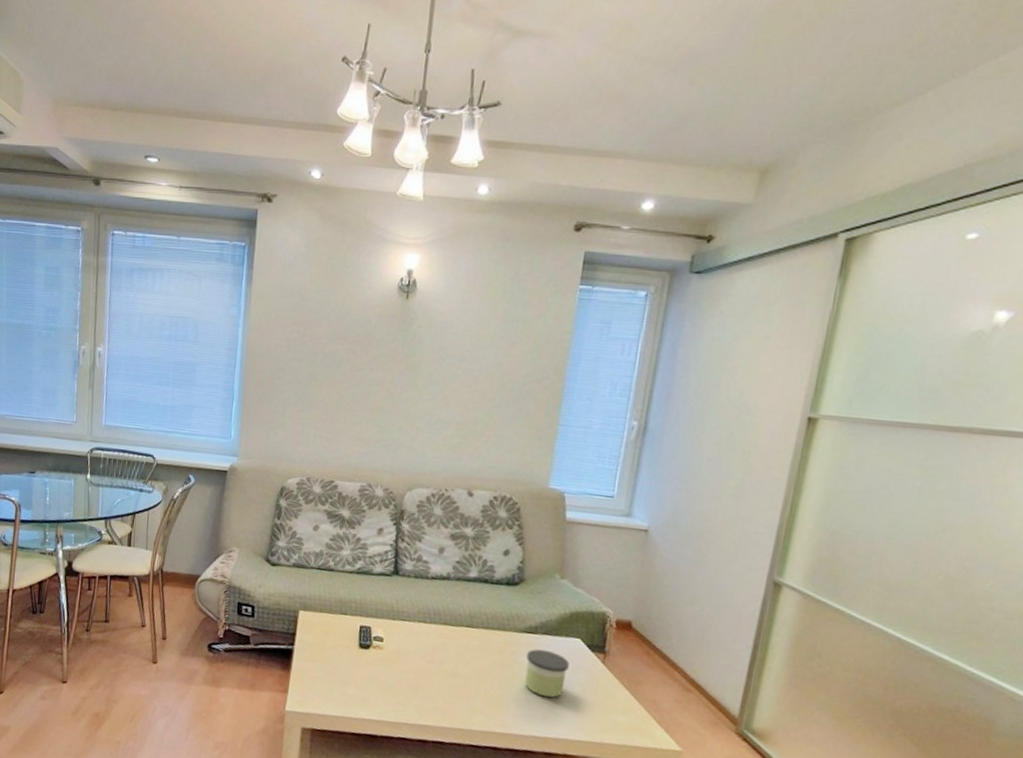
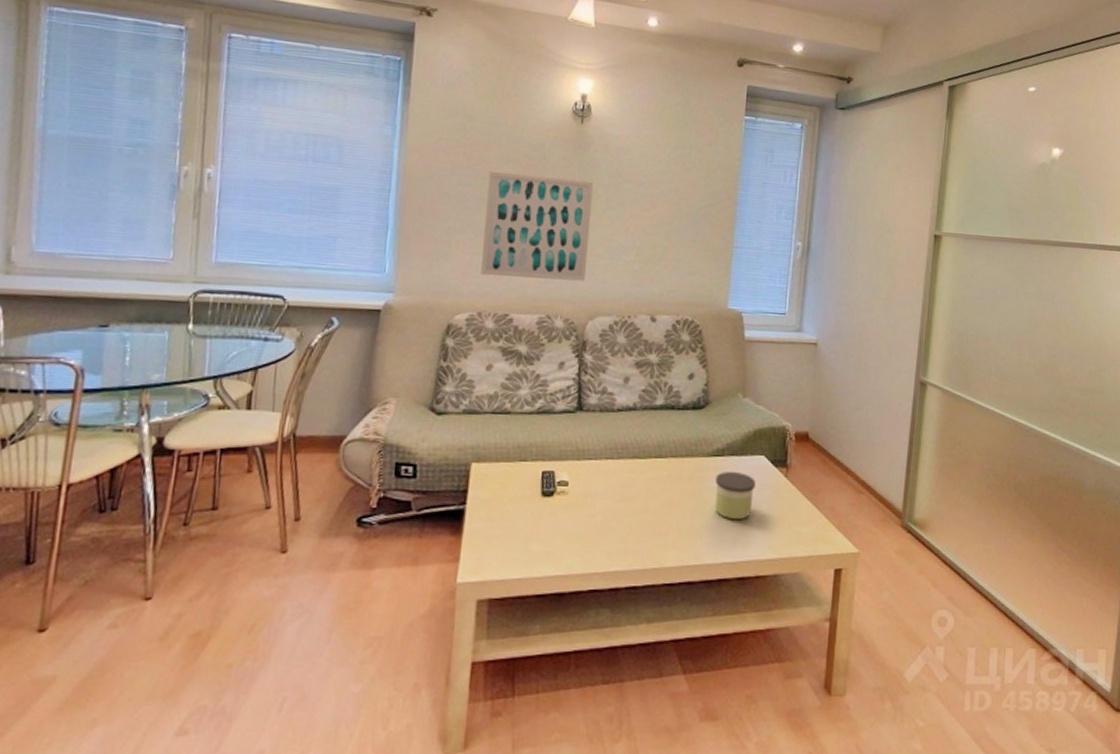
wall art: none [310,347,417,454] -> present [480,170,594,281]

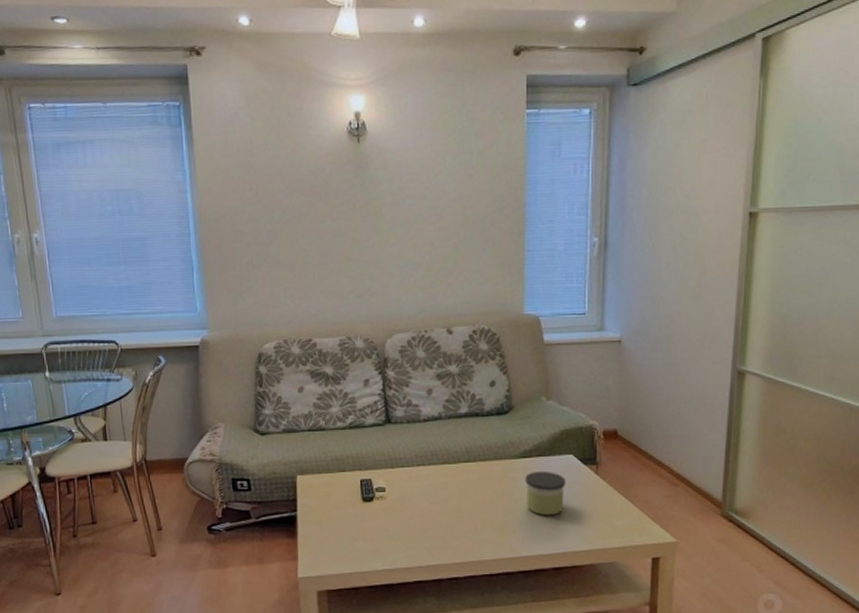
wall art: present [480,170,594,281] -> none [275,201,380,305]

